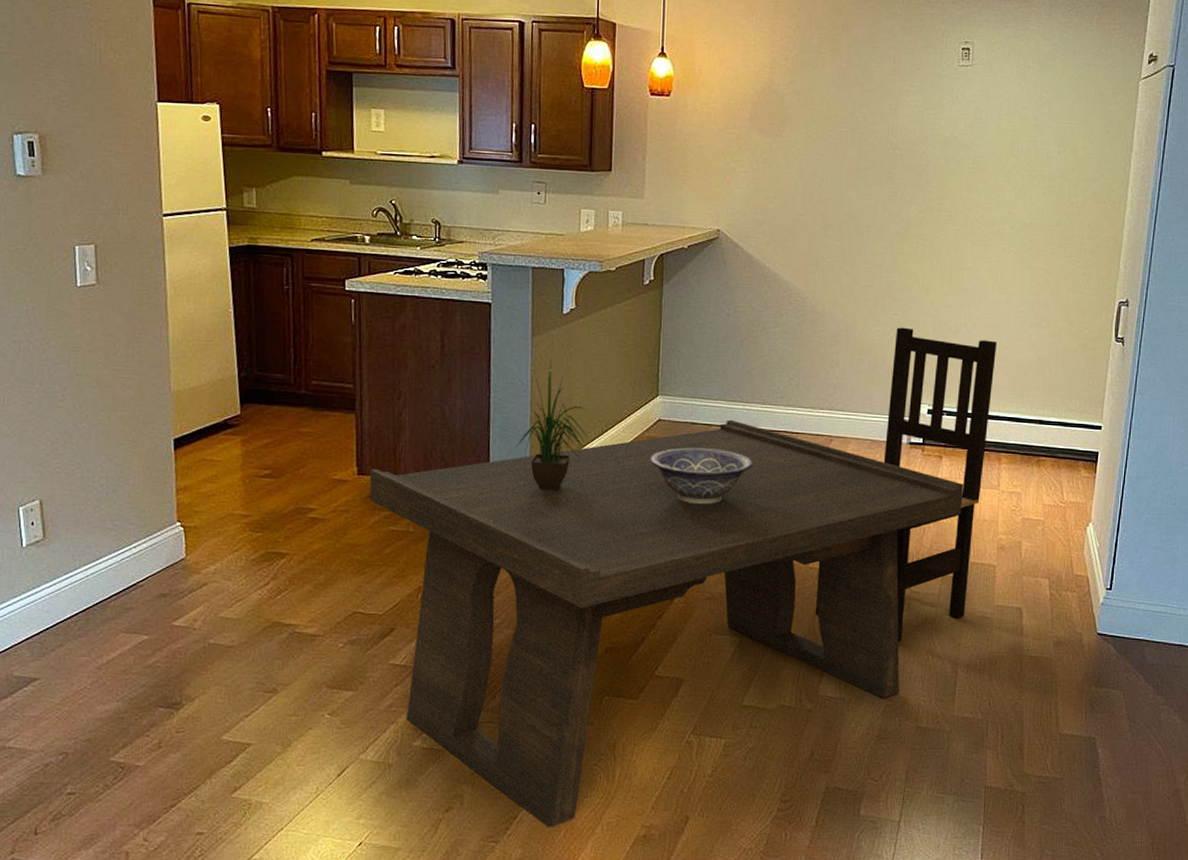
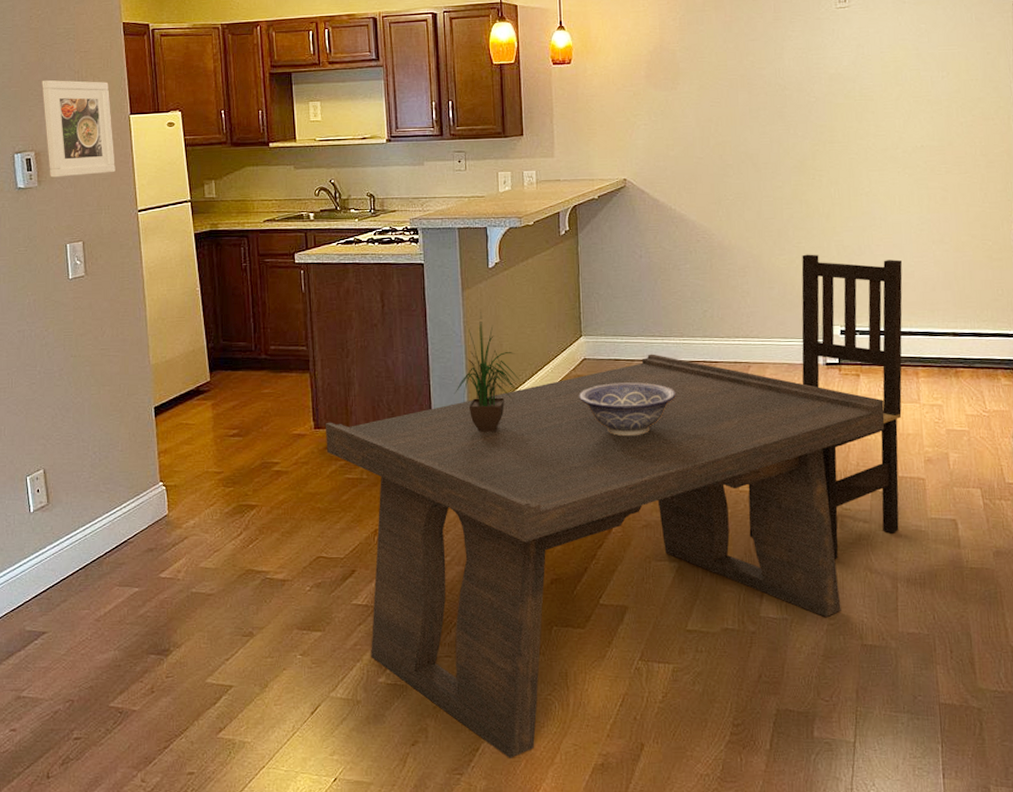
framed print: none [49,49,138,168] -> present [42,79,115,178]

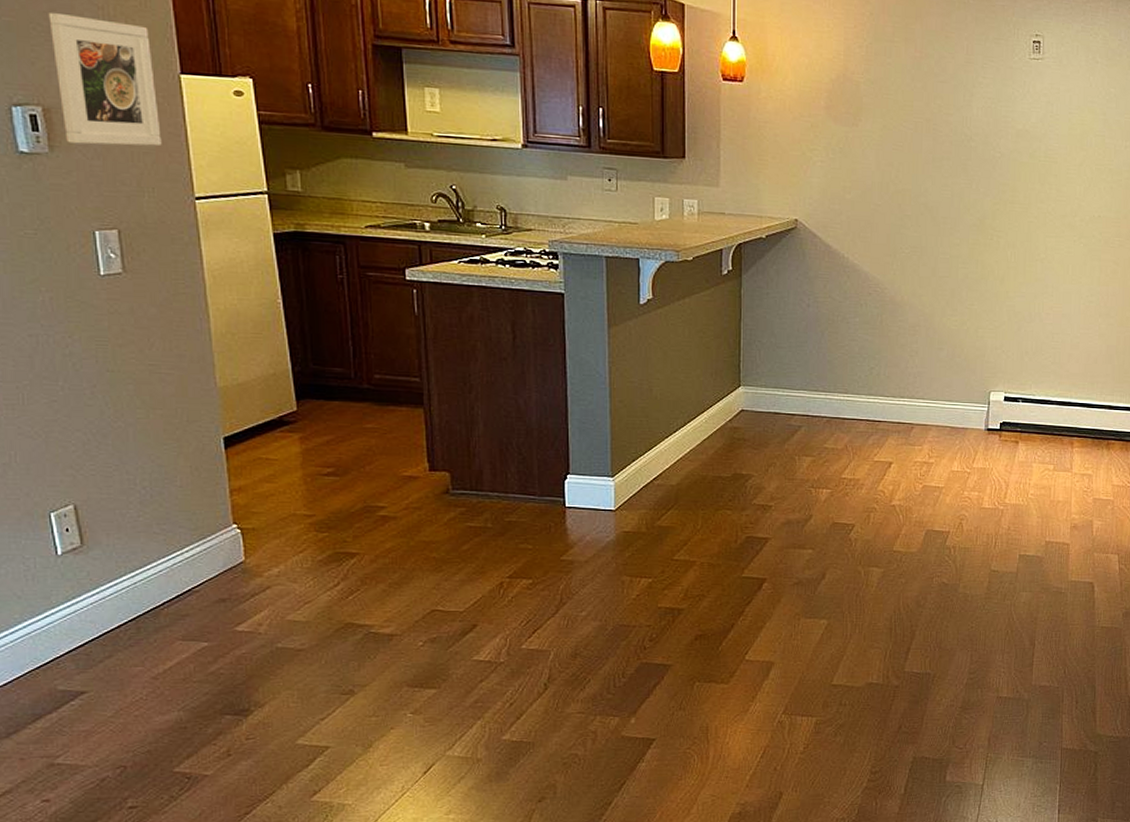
coffee table: present [325,354,885,758] -> none [442,409,1038,811]
potted plant: present [454,309,521,432] -> none [595,350,671,483]
decorative bowl: present [578,382,677,437] -> none [733,437,837,493]
dining chair: present [748,254,903,559] -> none [900,317,1070,618]

